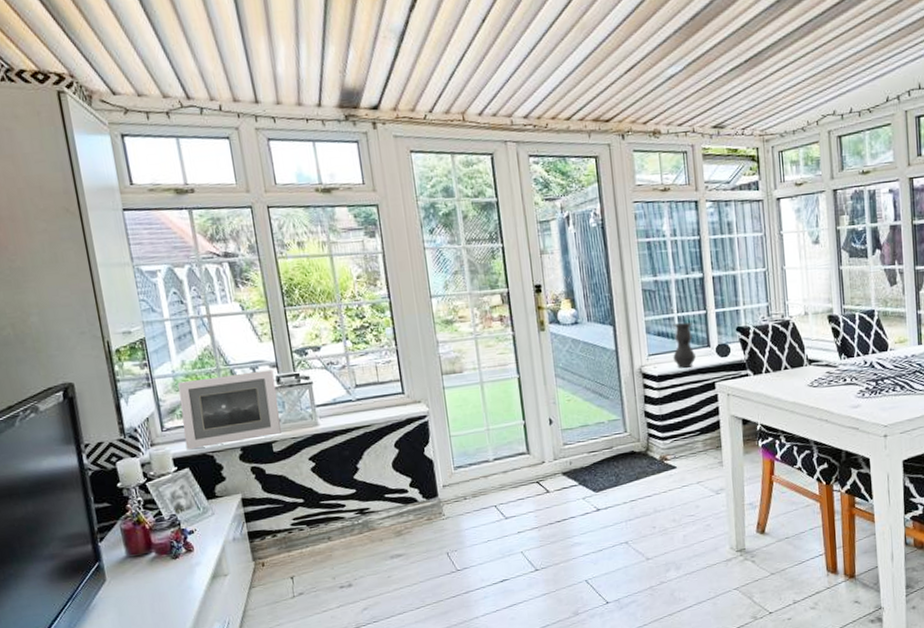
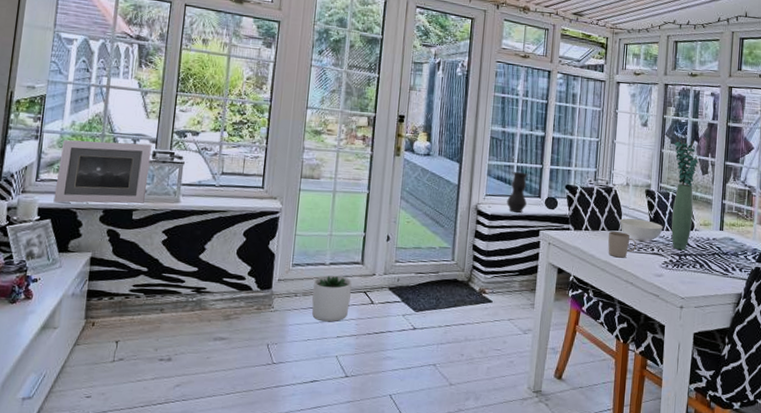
planter: none [481,469,524,520] -> present [311,275,352,322]
mug: none [792,367,826,396] -> present [607,231,637,258]
bowl: none [802,349,853,374] -> present [619,218,663,242]
vase: none [853,249,886,376] -> present [671,137,699,251]

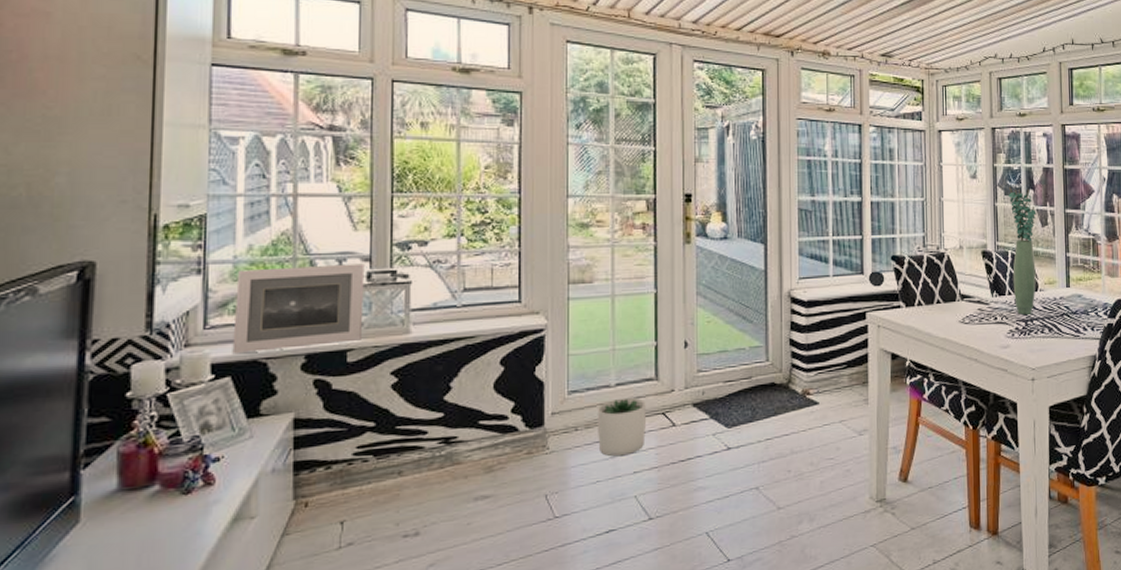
vase: present [507,171,529,213] -> none [825,246,848,295]
mug: present [607,231,637,258] -> none [944,303,978,333]
bowl: present [619,218,663,242] -> none [955,285,1004,311]

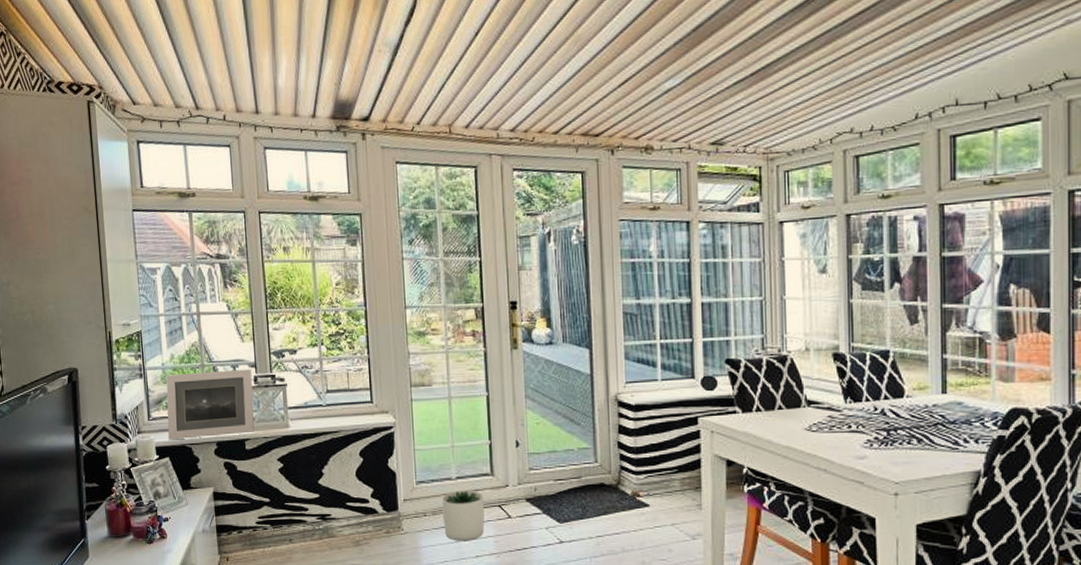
vase: present [1008,187,1037,316] -> none [867,281,904,425]

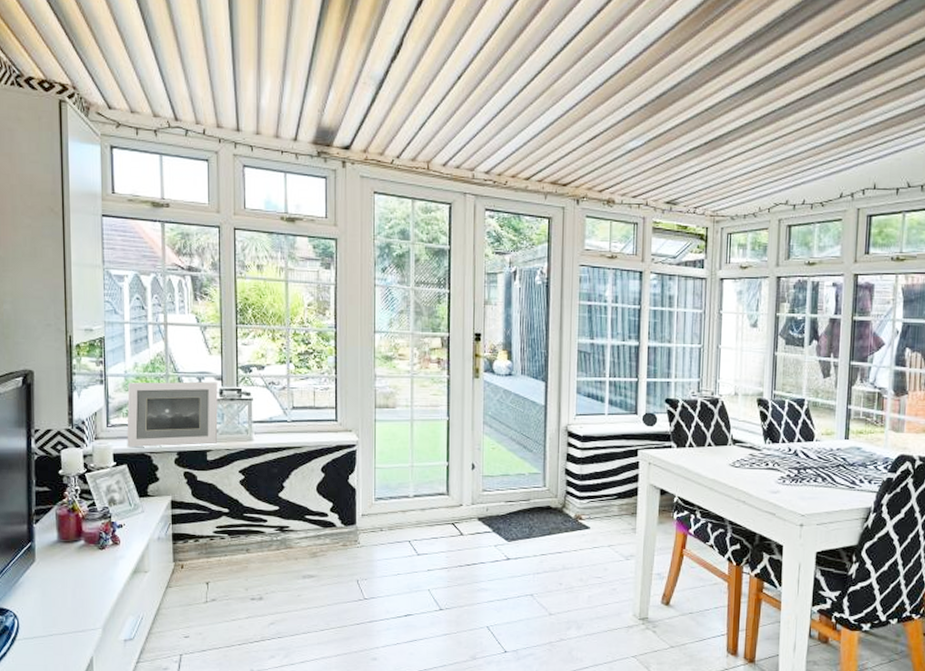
planter: present [442,490,485,541] -> none [399,507,438,556]

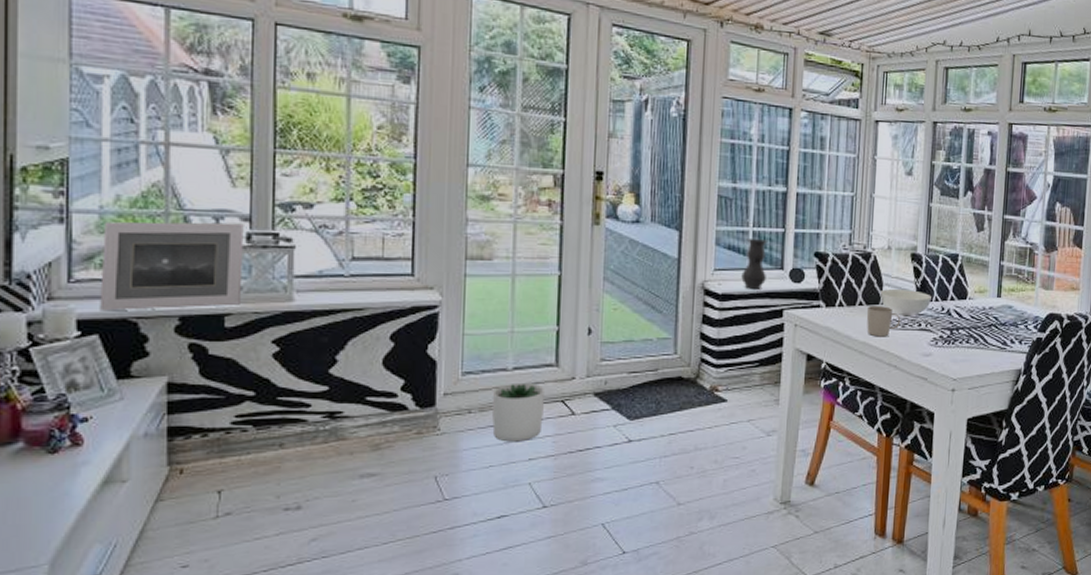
planter: none [399,507,438,556] -> present [492,382,544,442]
vase: none [600,387,623,432] -> present [741,237,768,289]
mug: none [715,447,749,475] -> present [866,306,901,337]
bowl: none [728,431,778,457] -> present [880,288,931,317]

